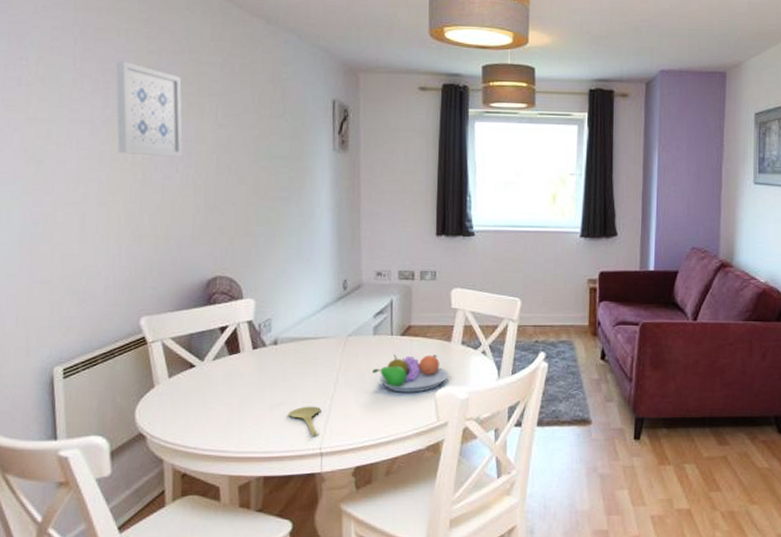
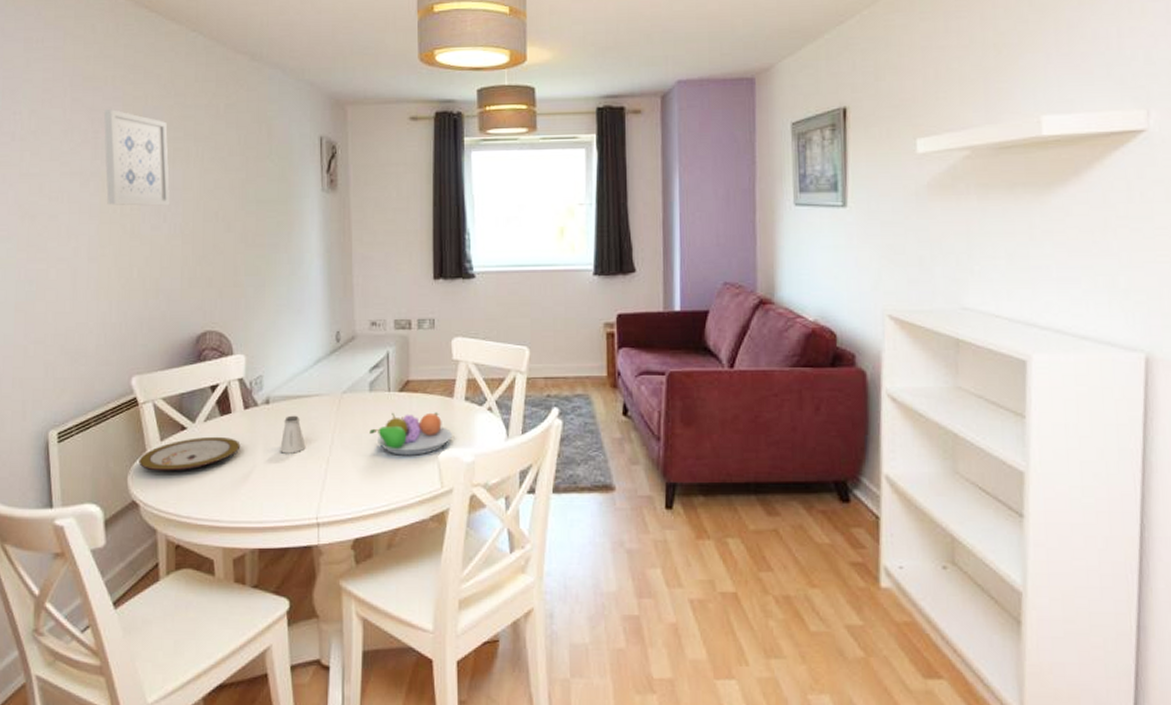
plate: none [146,374,248,406] -> present [139,436,241,471]
saltshaker: none [286,355,312,390] -> present [280,415,306,454]
spoon: present [288,406,321,436] -> none [282,471,317,504]

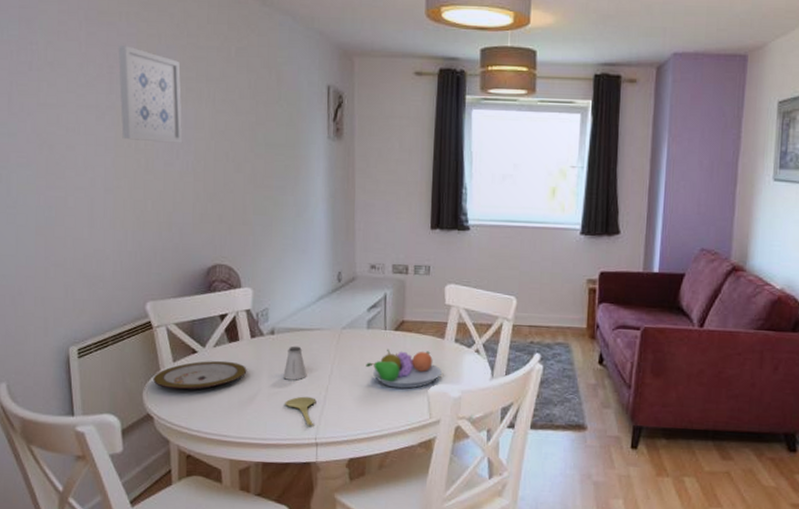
spoon: none [282,471,317,504] -> present [285,396,316,426]

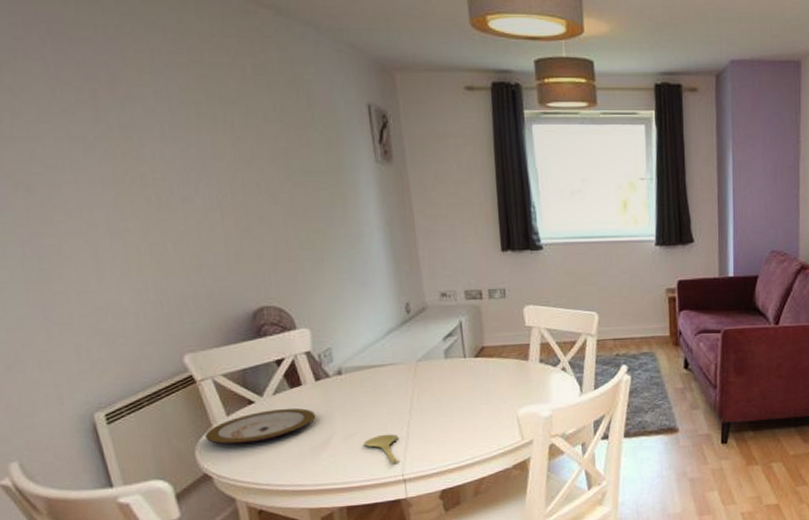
wall art: present [118,45,183,143] -> none [98,65,201,176]
saltshaker: present [283,346,307,380] -> none [358,384,385,420]
fruit bowl: present [366,349,442,389] -> none [448,374,529,415]

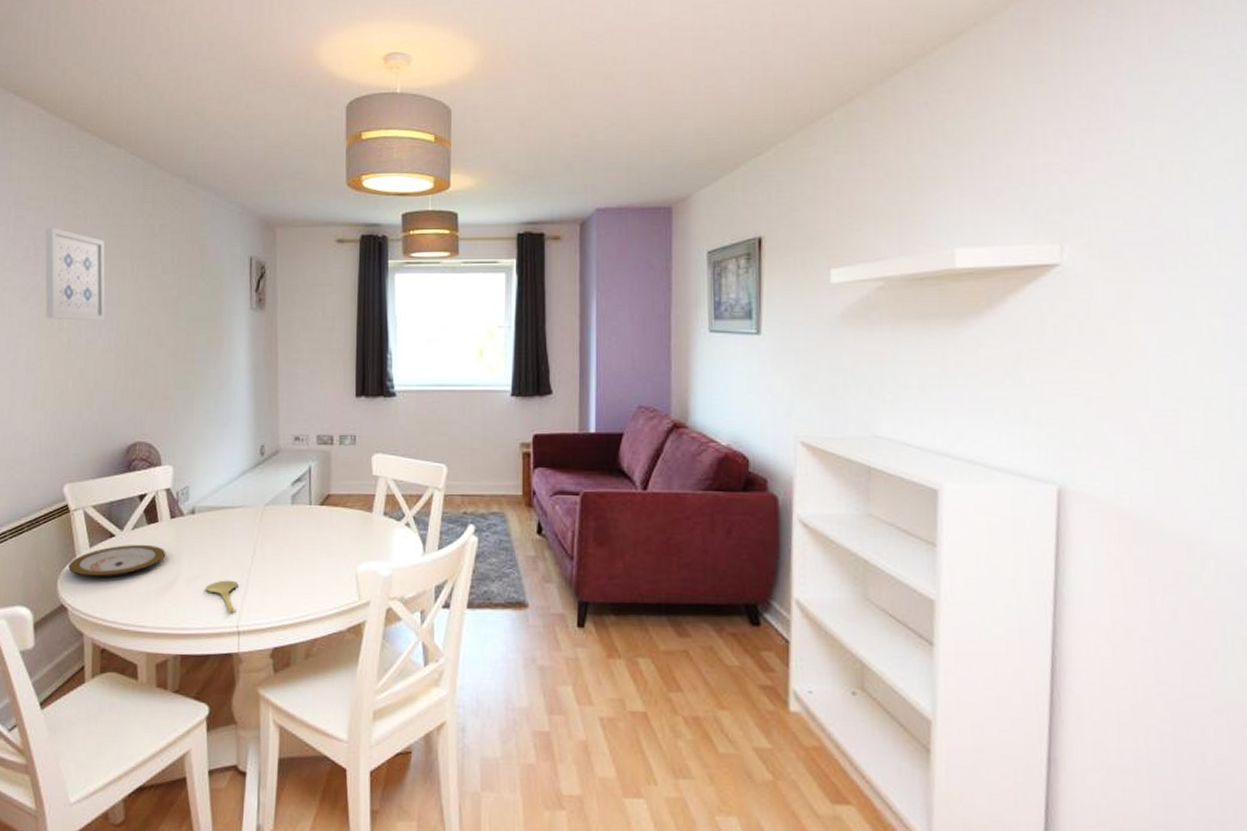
wall art: none [98,65,201,176] -> present [44,228,106,320]

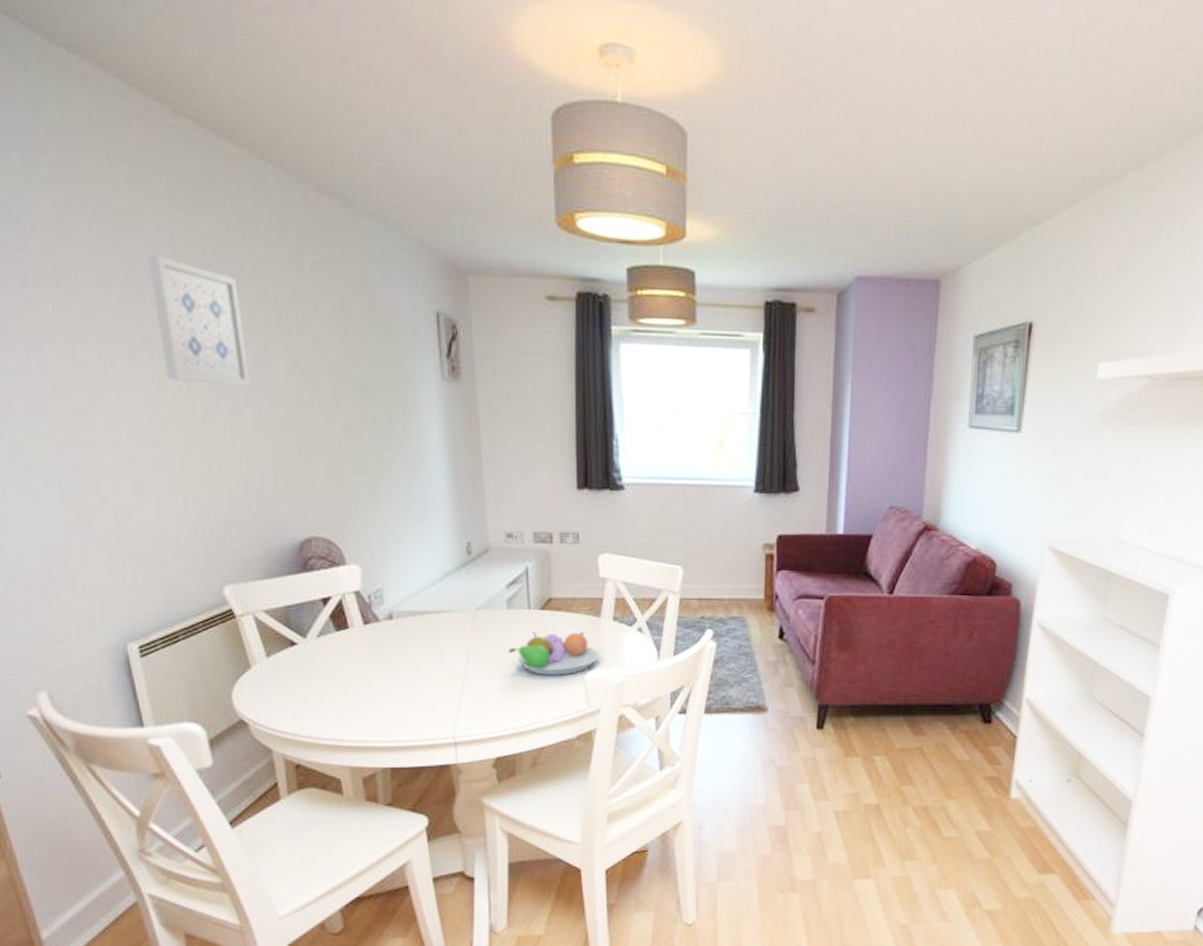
plate: present [68,544,166,577] -> none [242,653,363,689]
spoon: present [205,580,239,613] -> none [413,690,451,723]
fruit bowl: none [290,525,370,568] -> present [508,631,599,676]

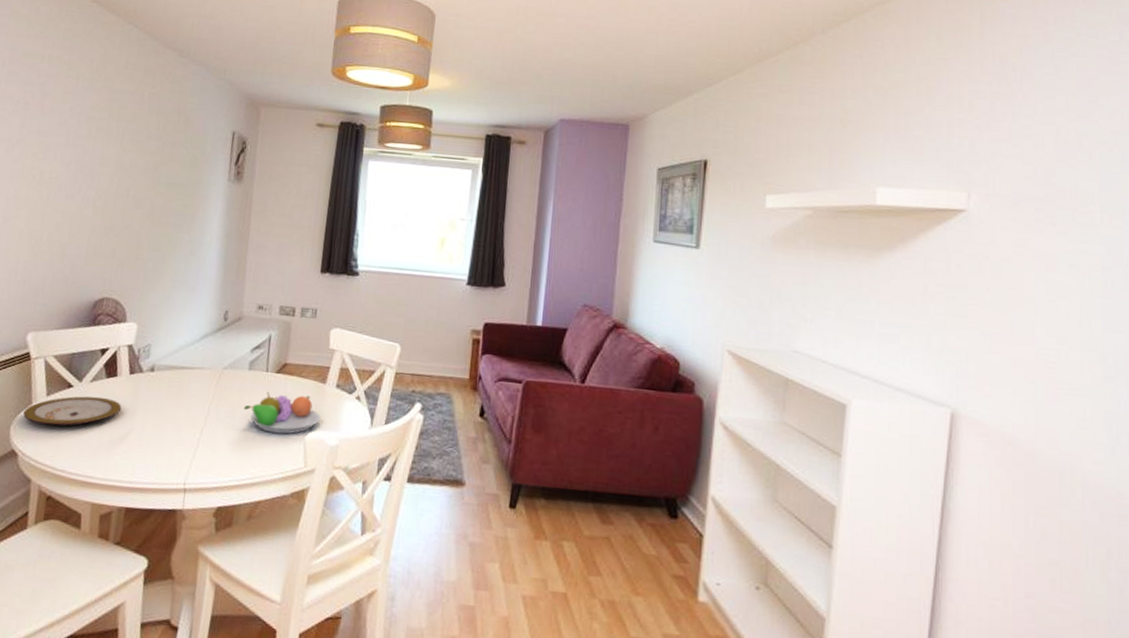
wall art: present [147,255,251,386] -> none [28,84,94,178]
plate: none [242,653,363,689] -> present [23,396,122,426]

